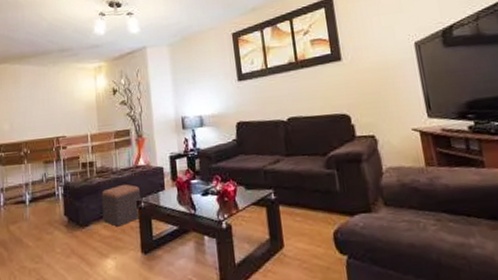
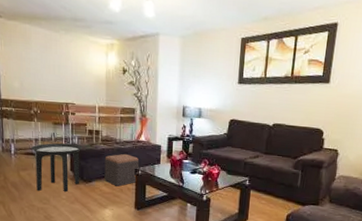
side table: none [21,181,77,247] -> present [31,143,83,192]

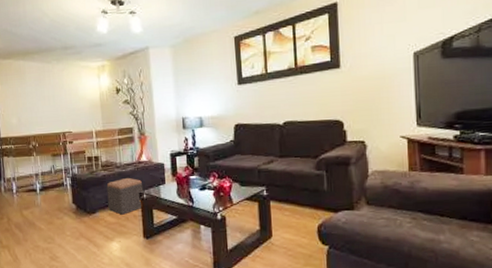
side table: present [31,143,83,192] -> none [32,174,84,229]

